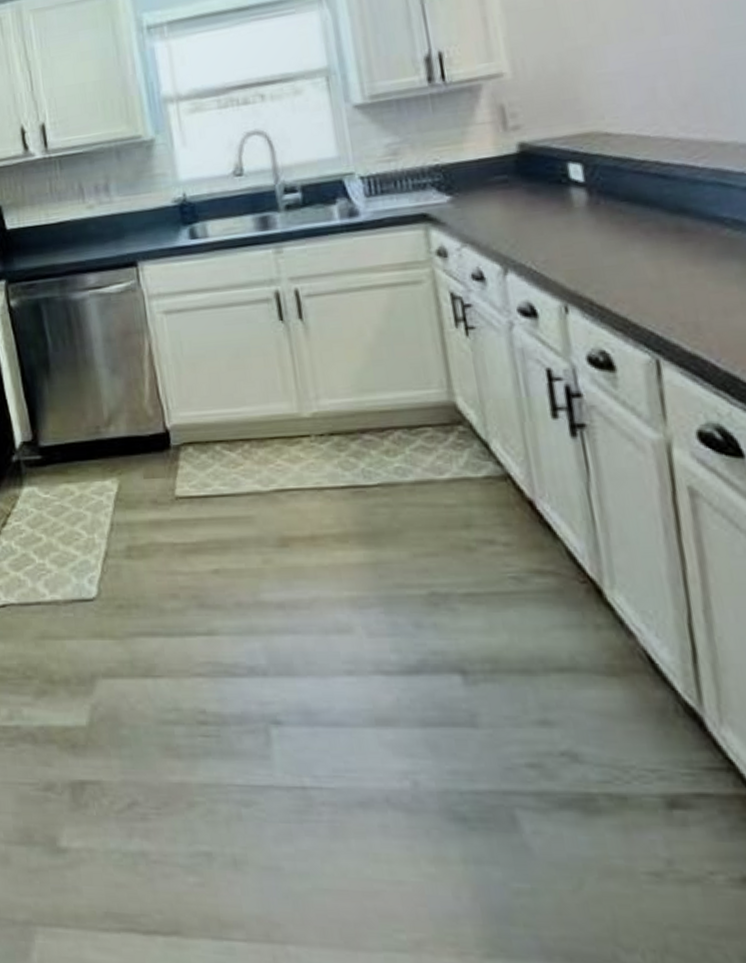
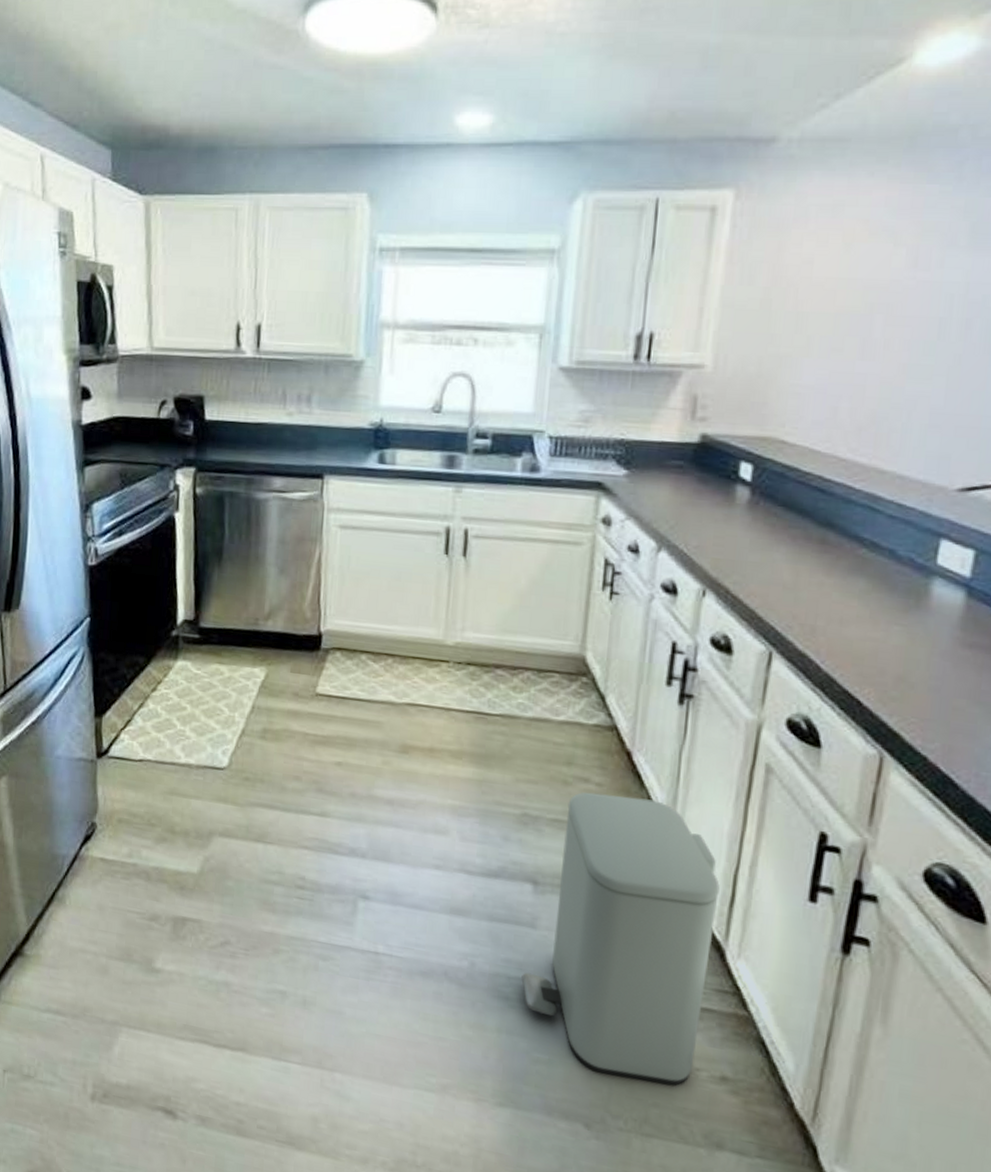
pedal bin: none [475,551,705,899] -> present [521,792,720,1086]

